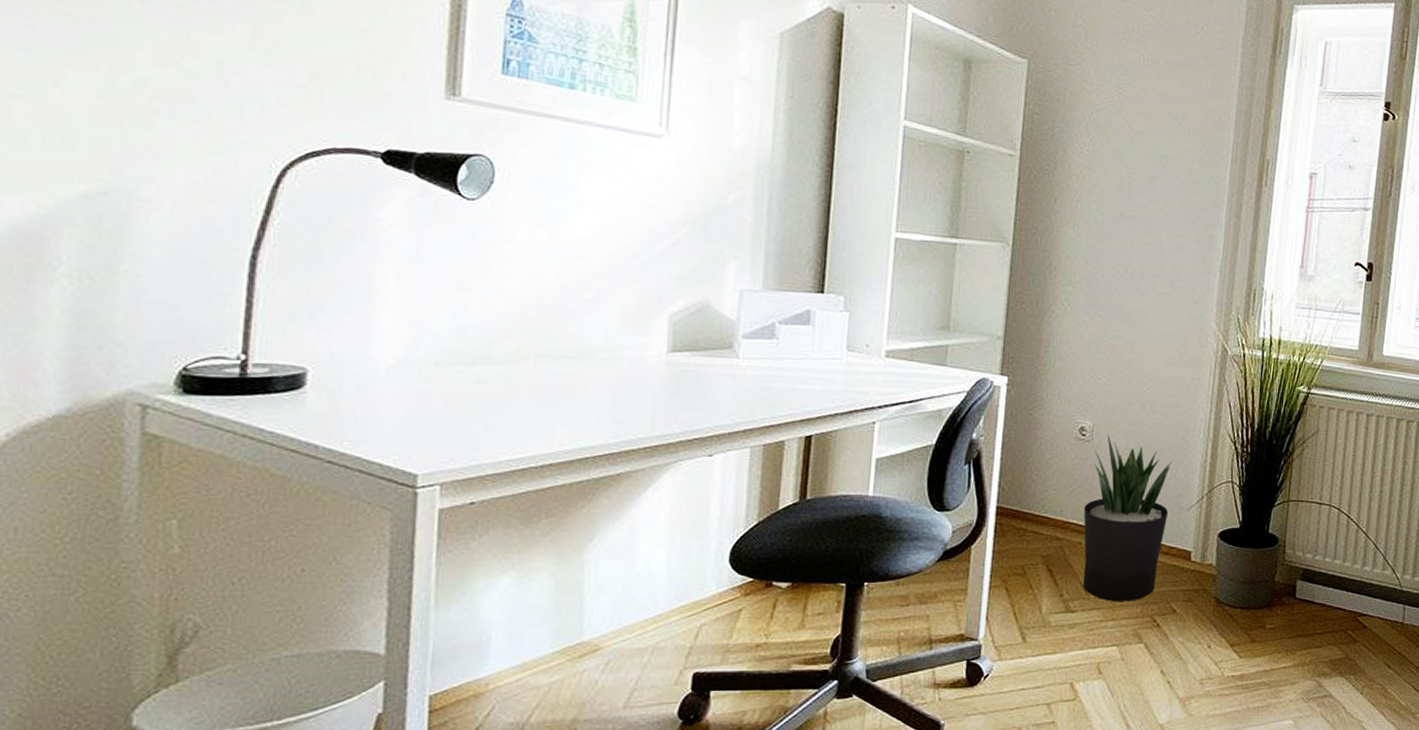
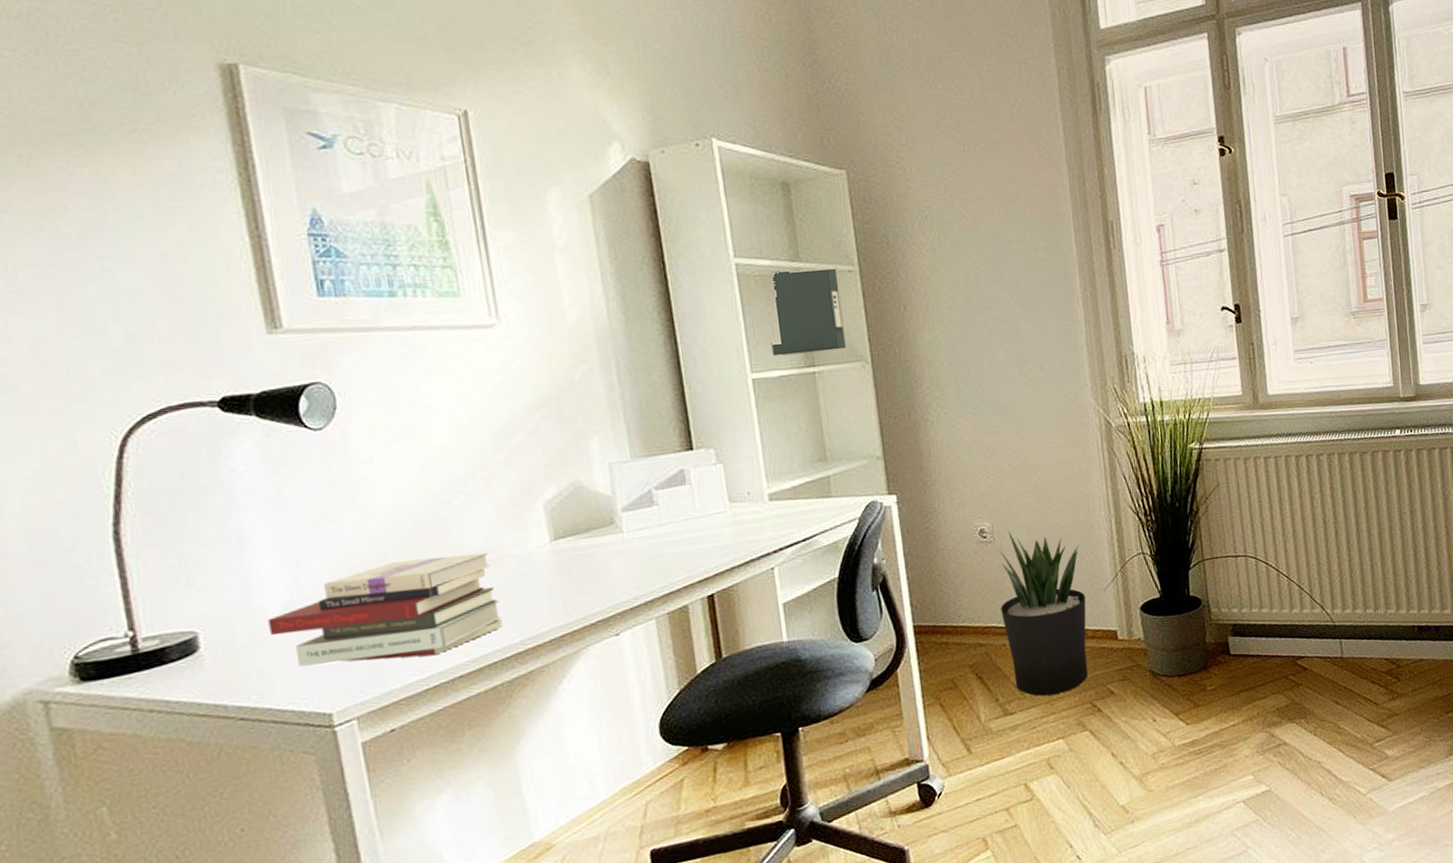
books: none [376,340,605,439] -> present [267,552,503,667]
binder: none [919,140,999,228] -> present [771,266,847,356]

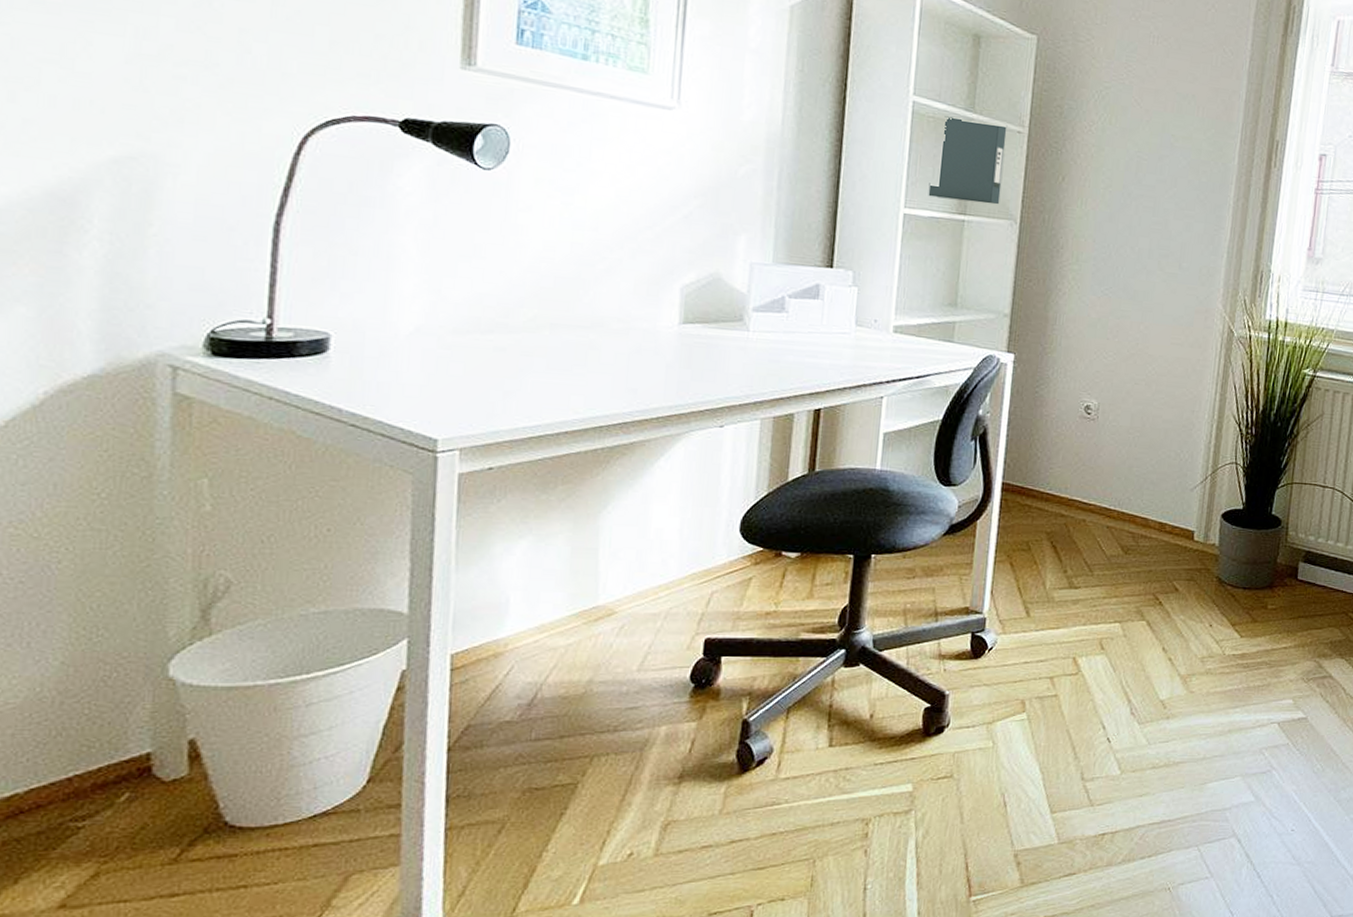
books: present [267,552,503,667] -> none [397,309,618,407]
planter: present [999,531,1089,696] -> none [1086,413,1177,579]

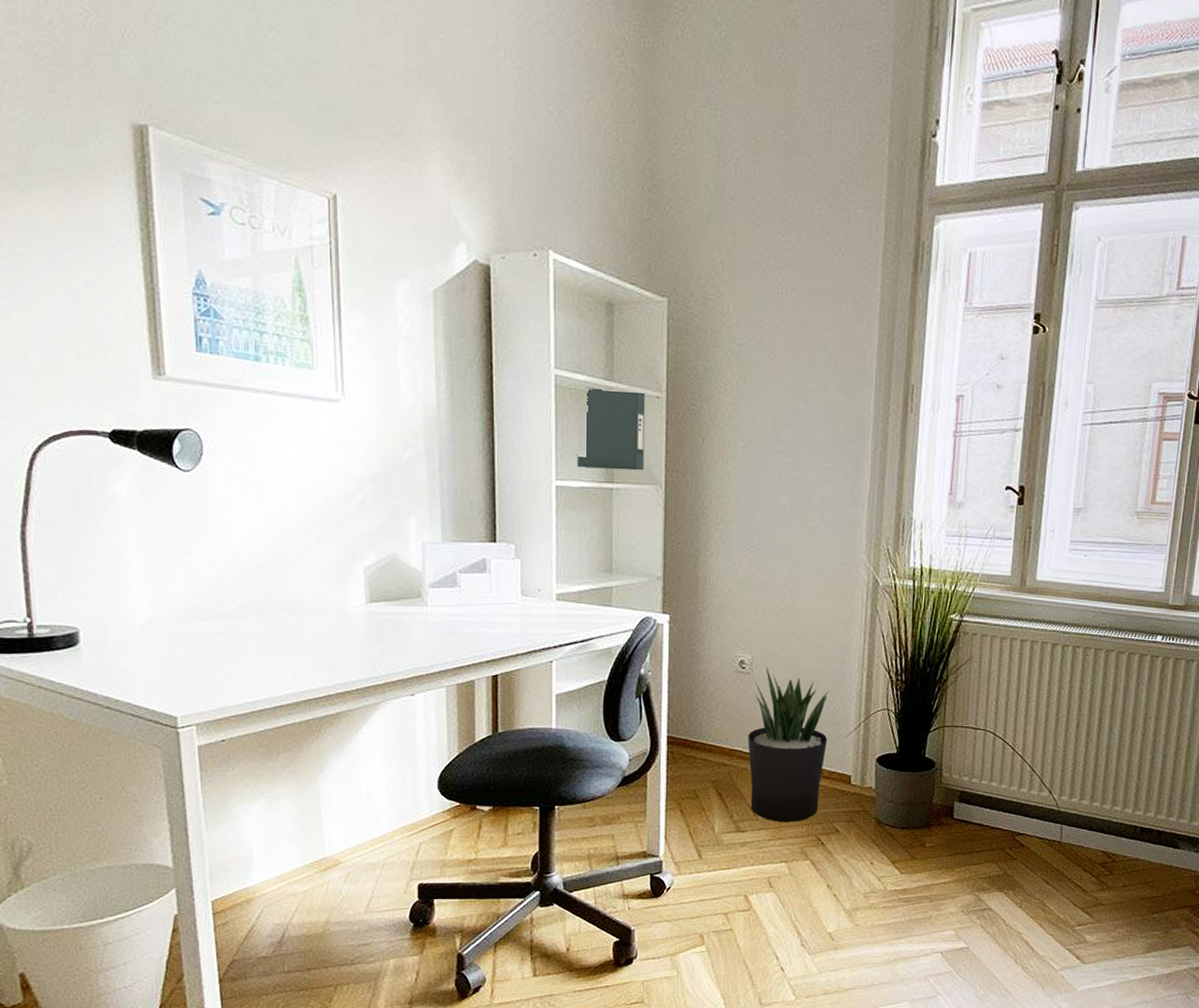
planter: none [1086,413,1177,579] -> present [748,666,829,822]

